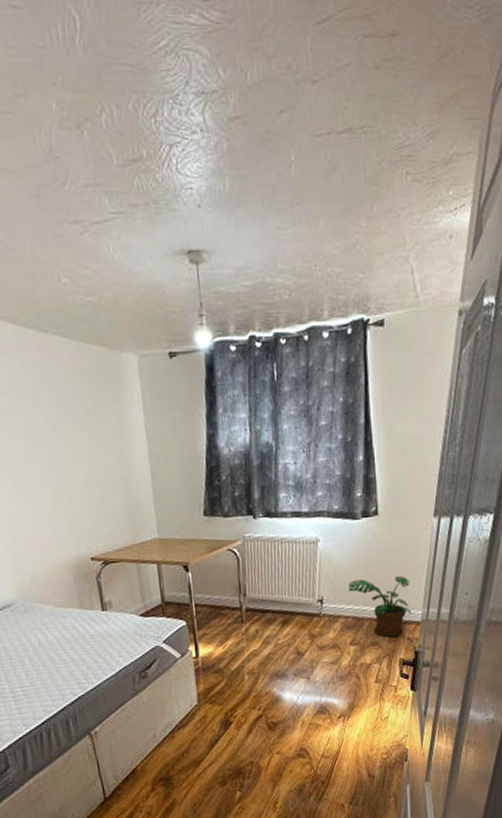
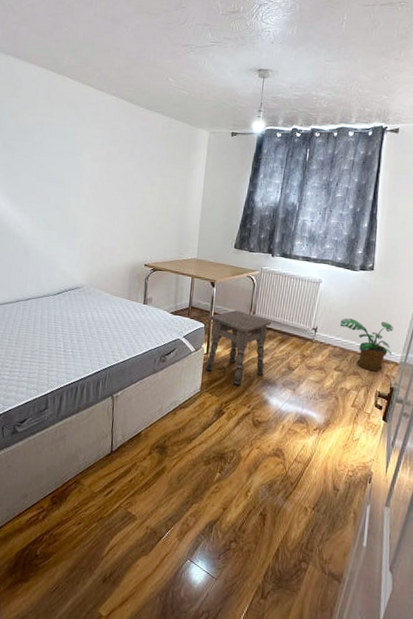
side table: none [192,595,270,688] -> present [205,310,272,386]

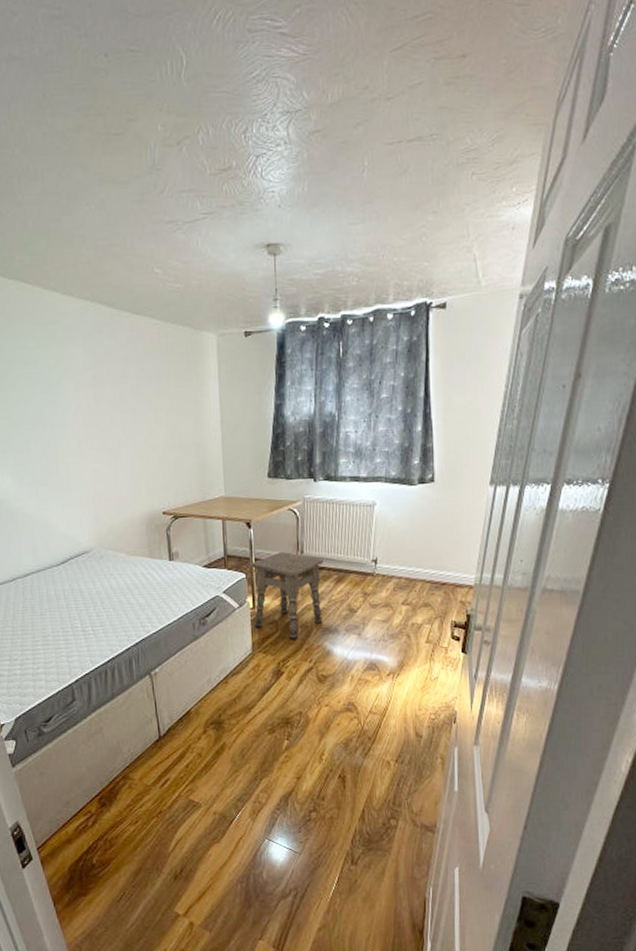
potted plant: present [340,318,395,372] -> none [403,540,465,600]

